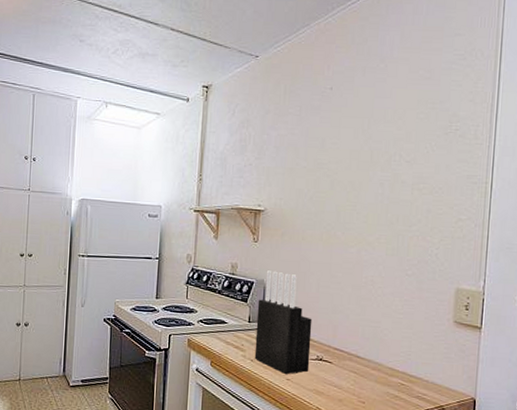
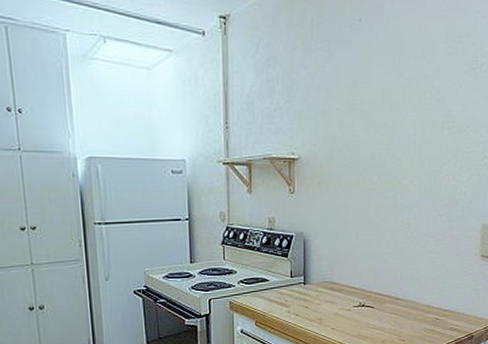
knife block: present [254,270,312,375] -> none [298,222,353,325]

